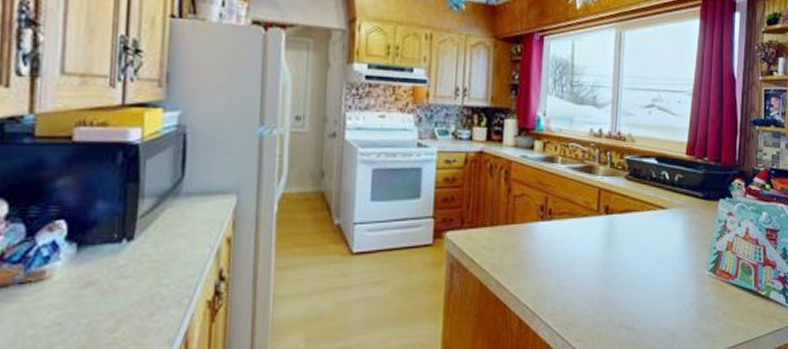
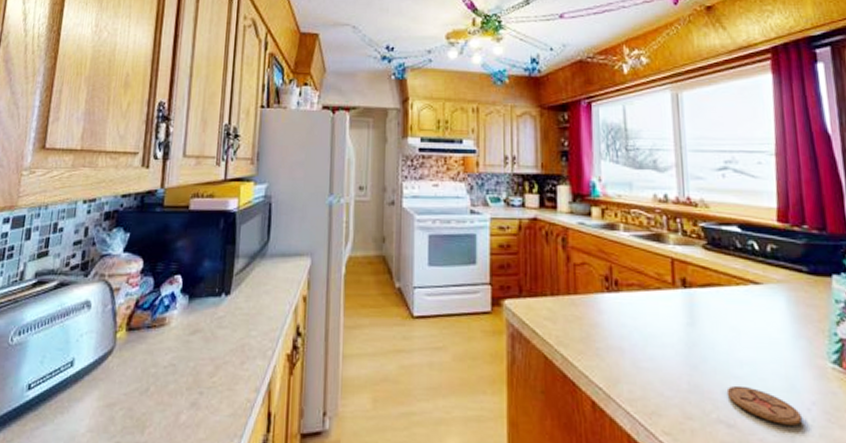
coaster: none [629,295,682,324] -> present [726,385,803,426]

